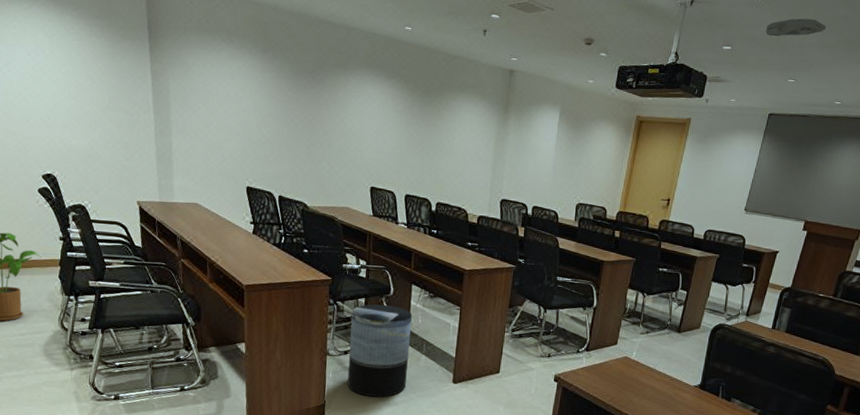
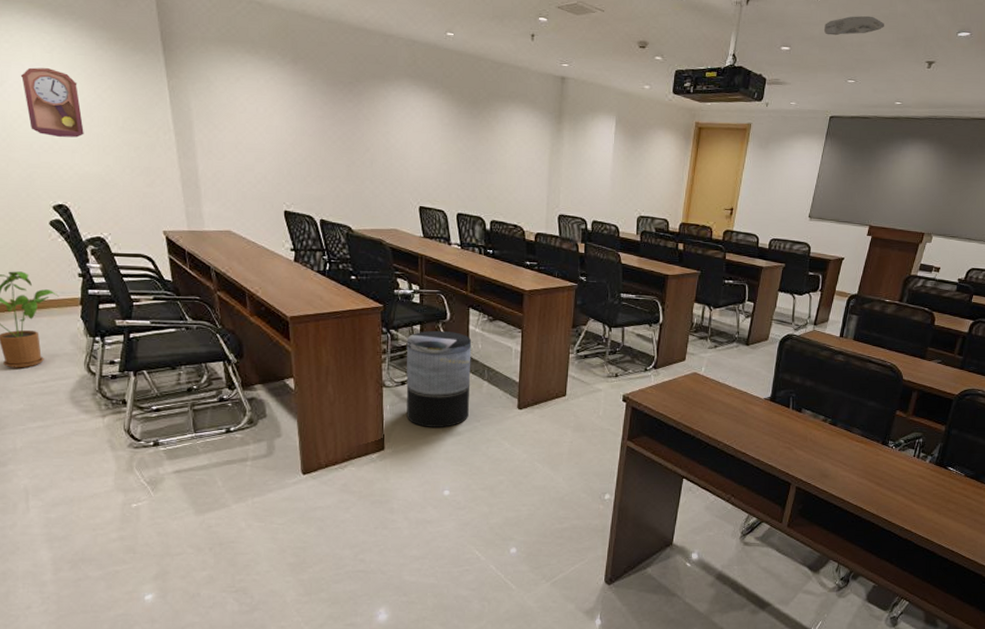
pendulum clock: none [23,50,75,114] -> present [20,67,84,138]

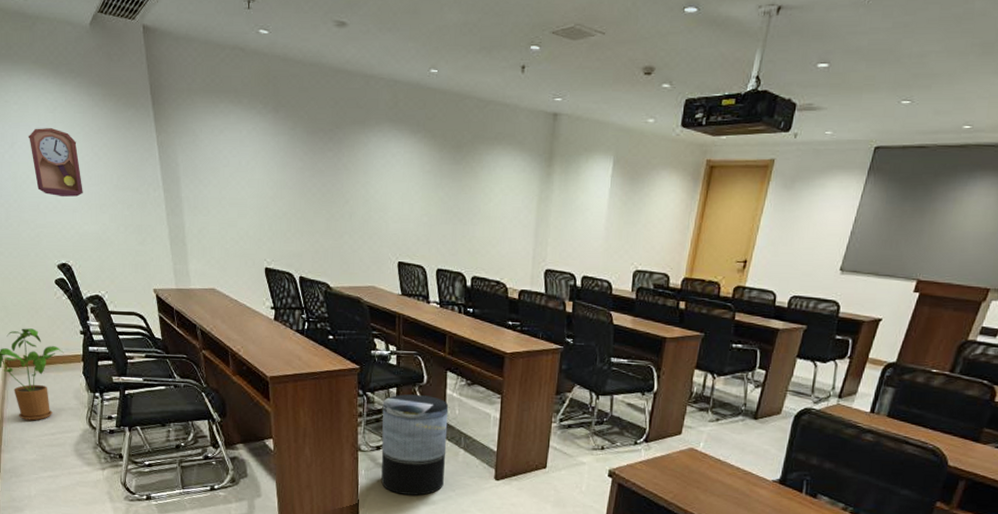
mineral sample: present [823,15,884,36] -> none [874,18,956,46]

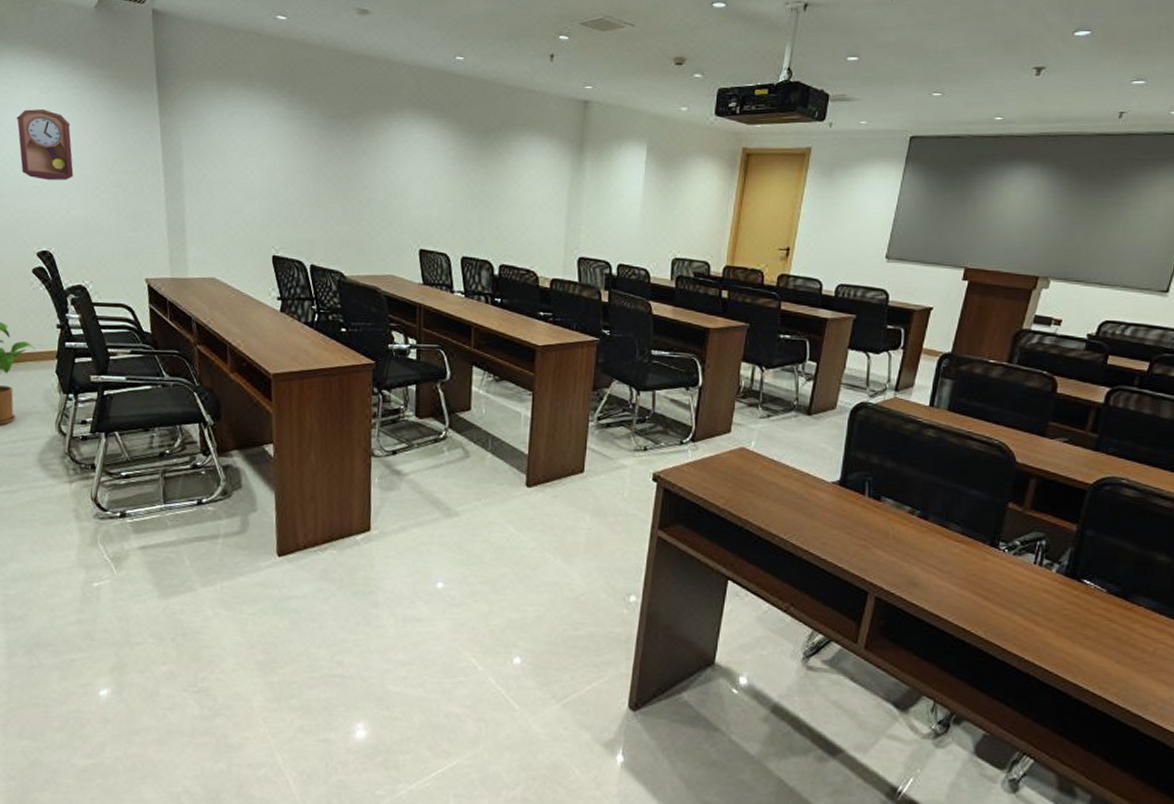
trash can: present [381,394,449,496] -> none [397,391,475,507]

